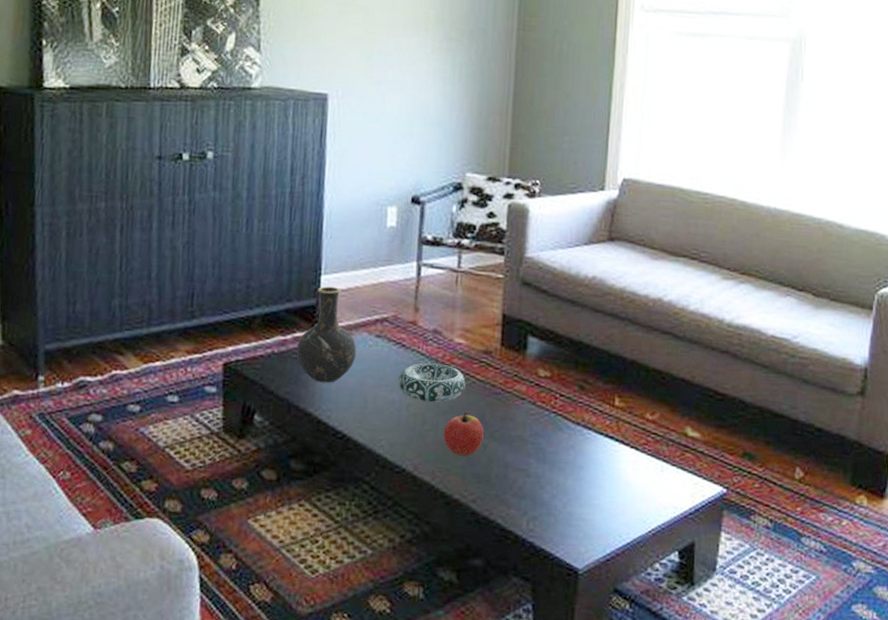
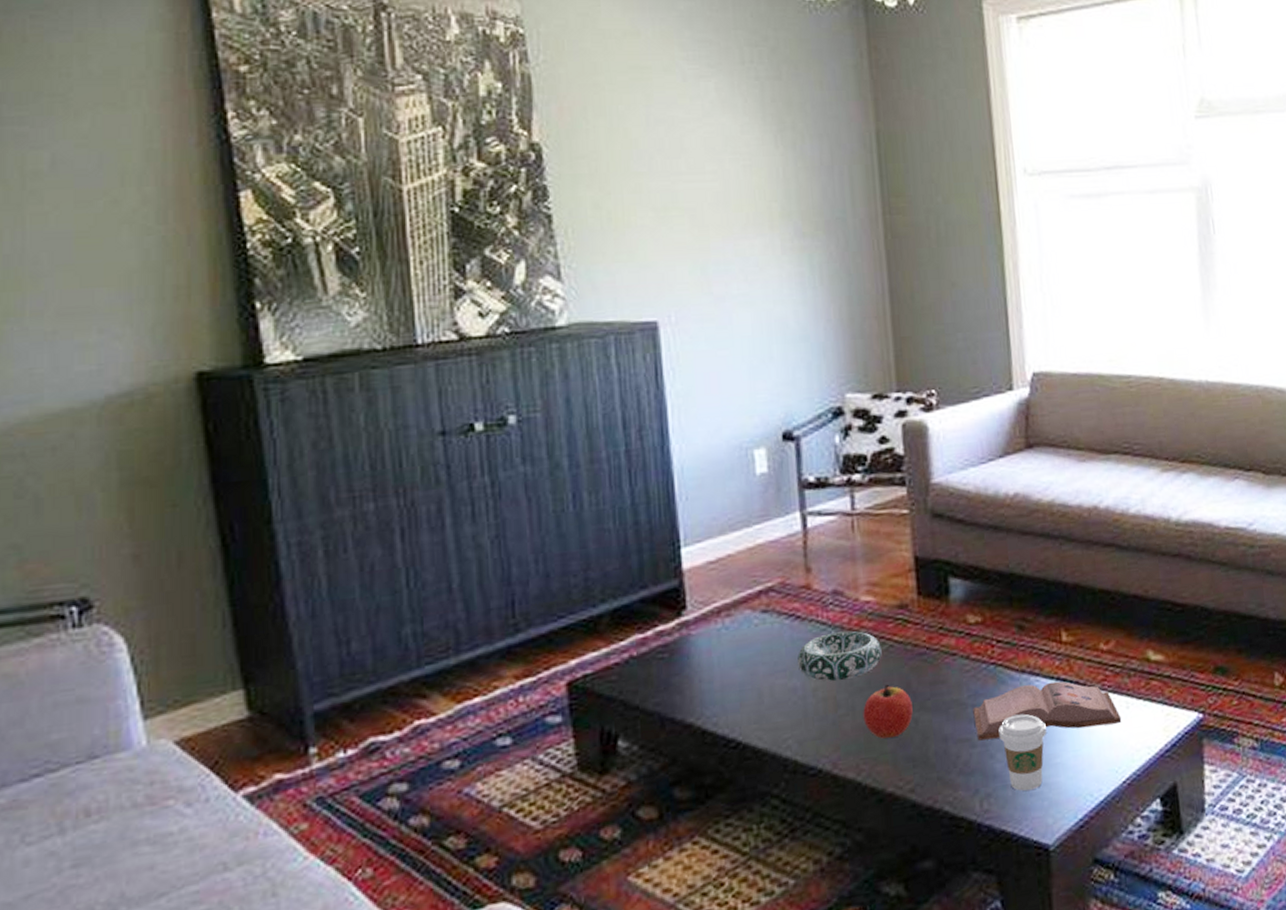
vase: present [296,286,357,383] -> none [661,559,741,683]
hardback book: none [532,435,656,482] -> present [973,681,1122,741]
coffee cup: none [550,458,591,522] -> present [998,713,1046,791]

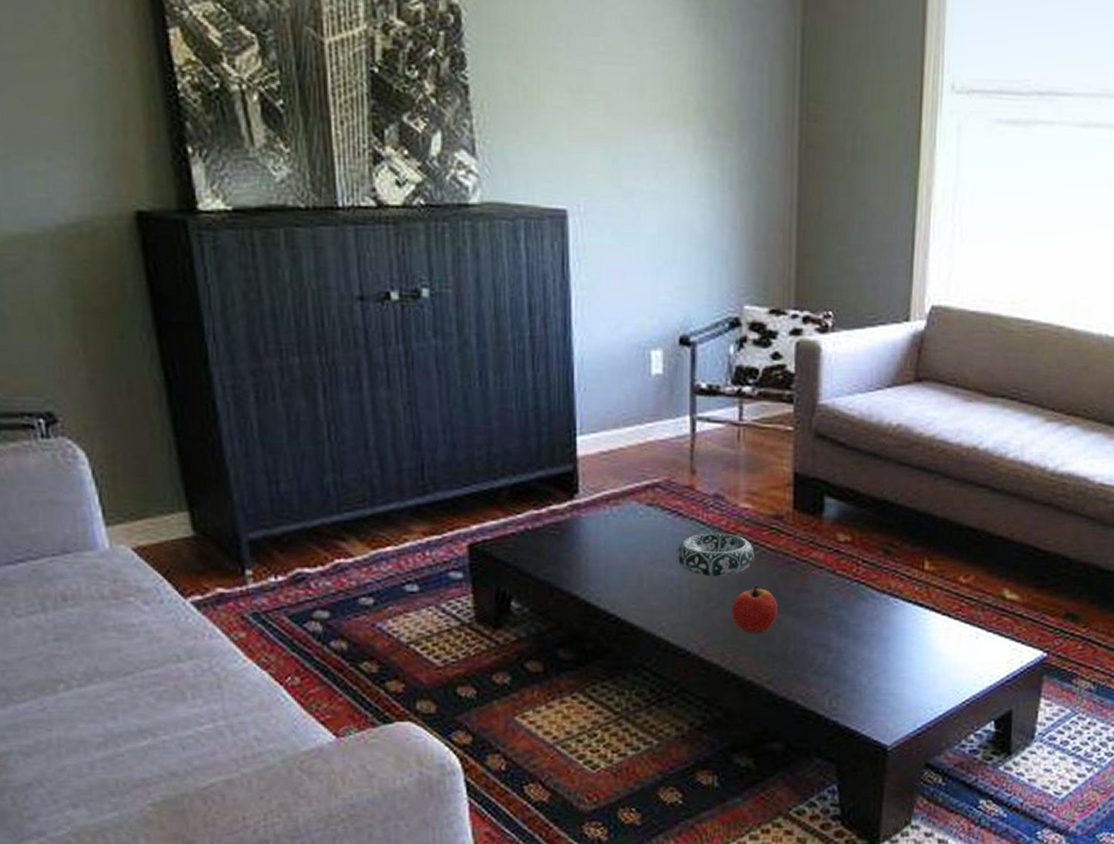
hardback book: present [973,681,1122,741] -> none [832,605,970,650]
coffee cup: present [998,713,1046,791] -> none [854,629,898,698]

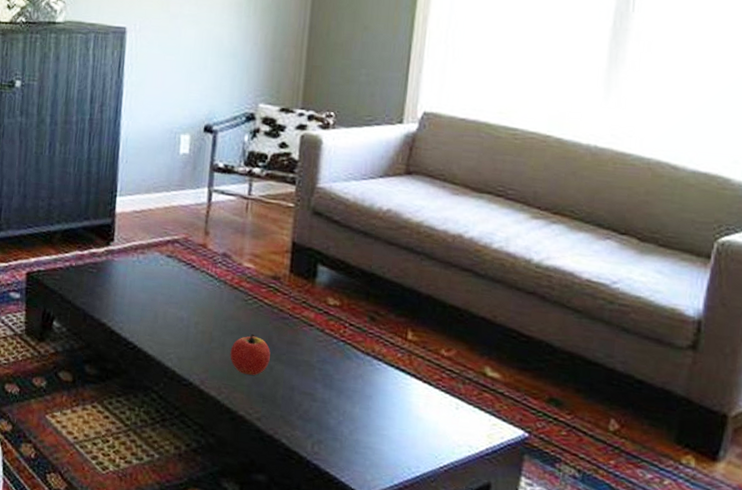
decorative bowl: present [677,533,755,576] -> none [187,284,254,322]

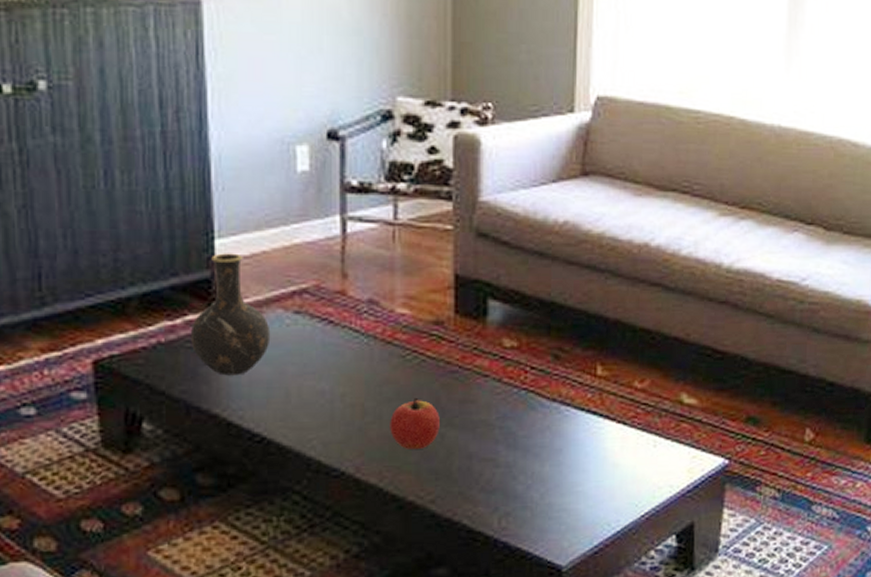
vase: none [92,207,149,297] -> present [190,253,271,376]

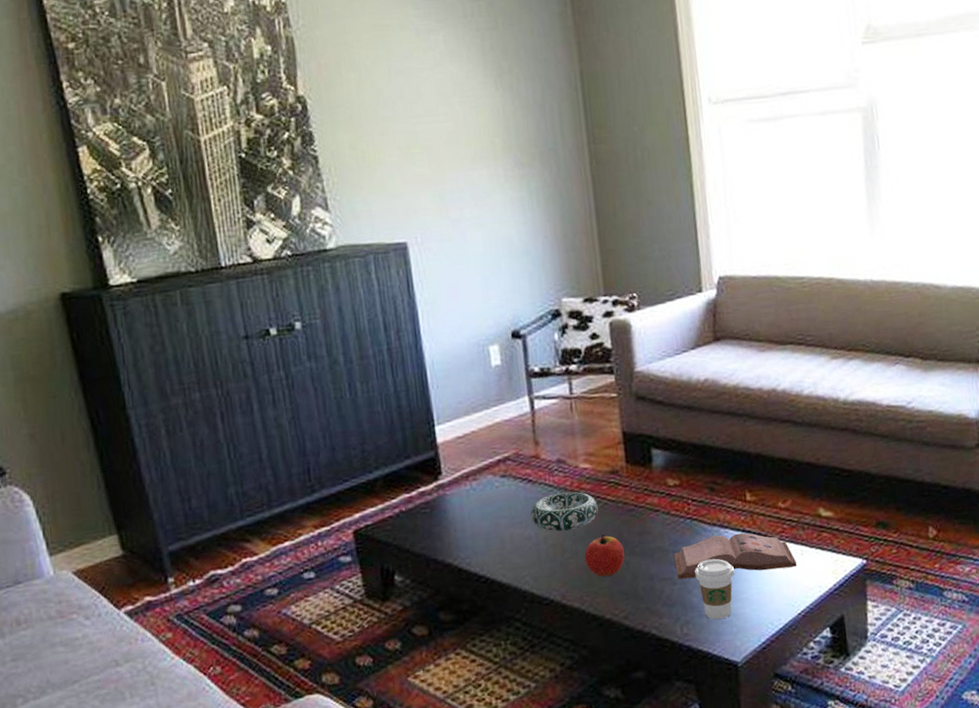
vase: present [190,253,271,376] -> none [423,435,485,532]
decorative bowl: none [328,341,413,388] -> present [531,492,598,532]
hardback book: none [500,413,647,462] -> present [673,532,797,580]
coffee cup: none [524,441,571,515] -> present [695,558,734,620]

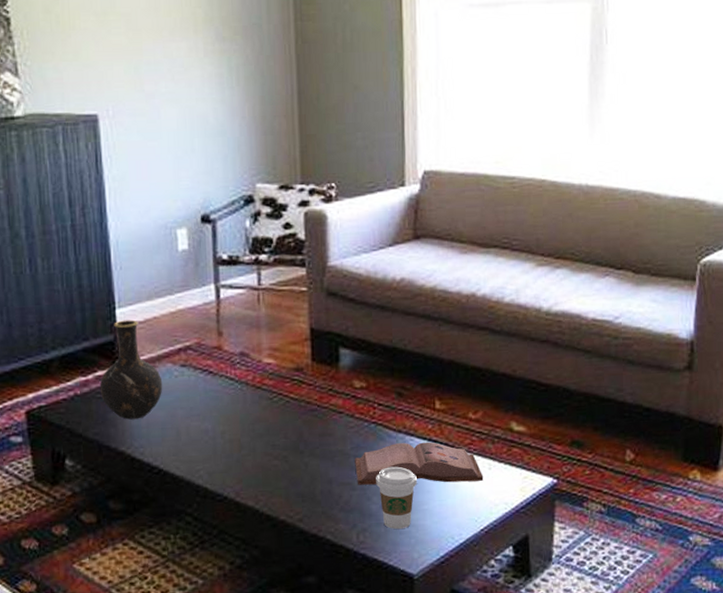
vase: none [423,435,485,532] -> present [99,319,163,420]
decorative bowl: present [531,492,598,532] -> none [209,386,280,427]
apple: present [584,534,625,577] -> none [262,432,304,476]

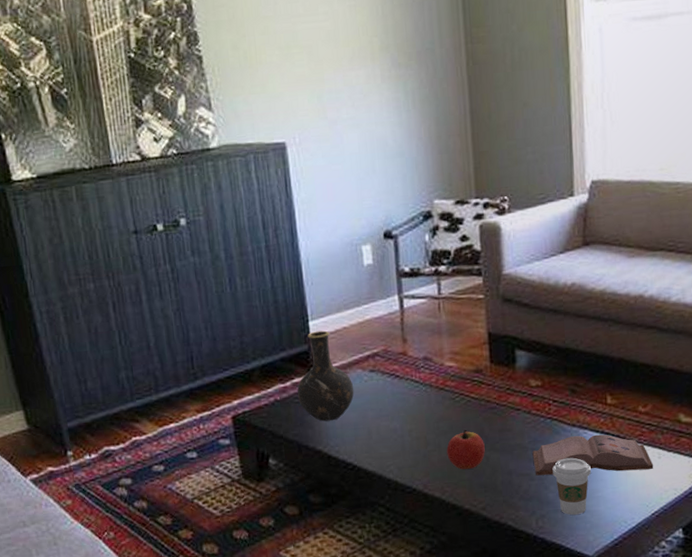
apple: none [262,432,304,476] -> present [446,429,485,469]

